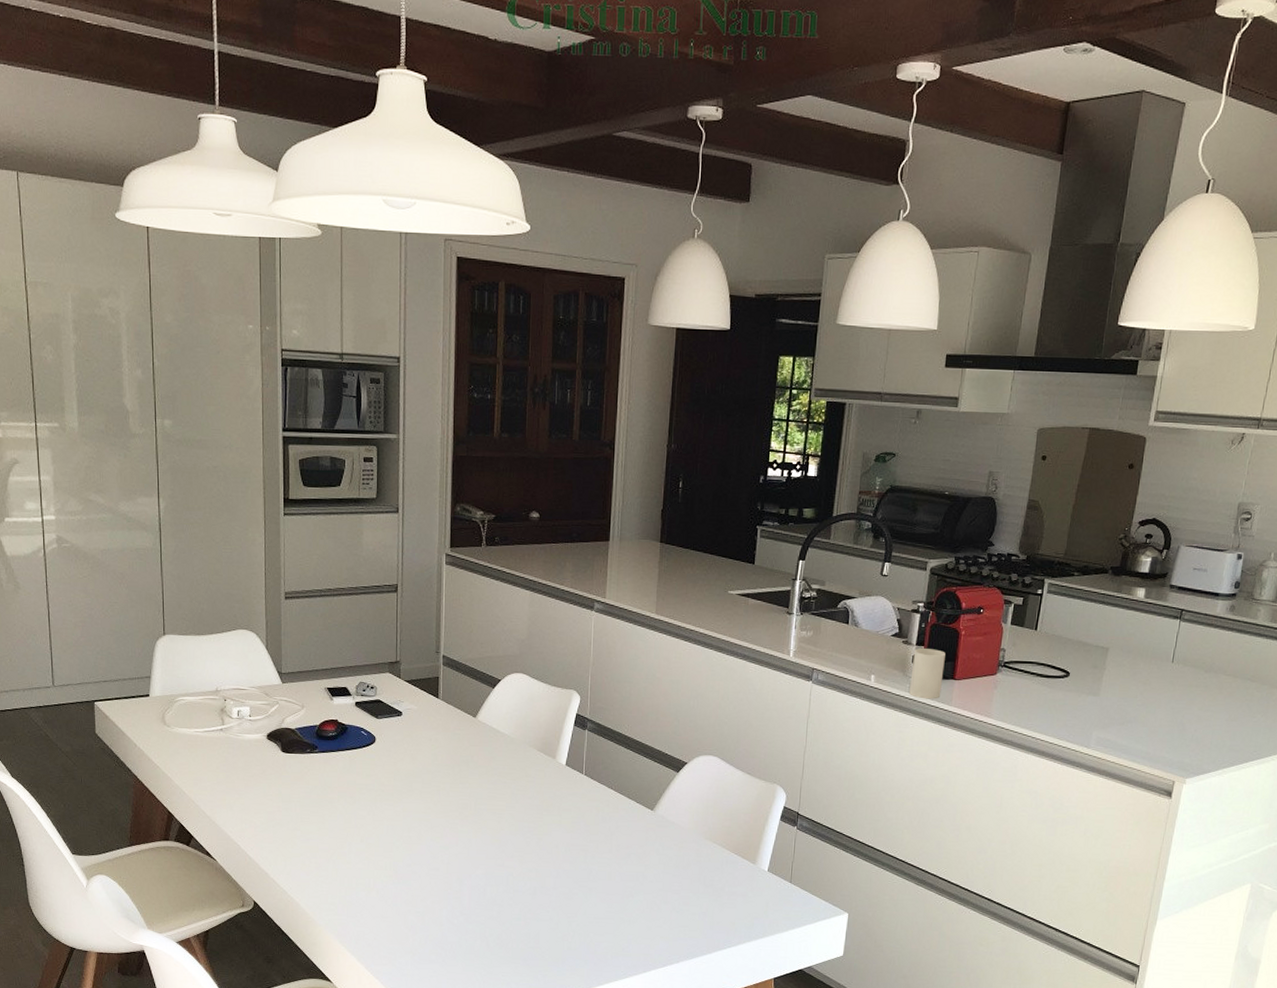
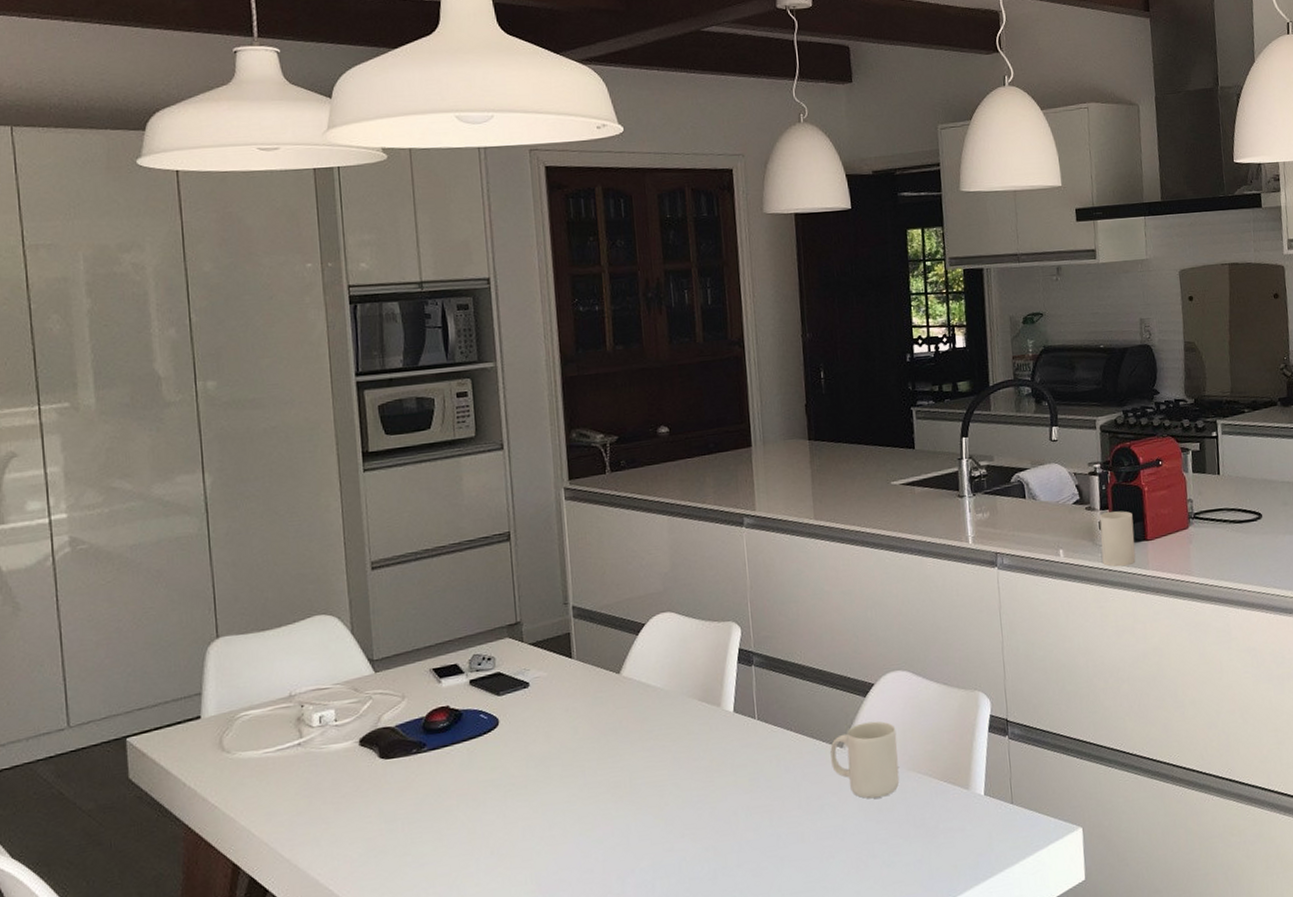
cup: none [642,793,701,857] -> present [830,721,900,799]

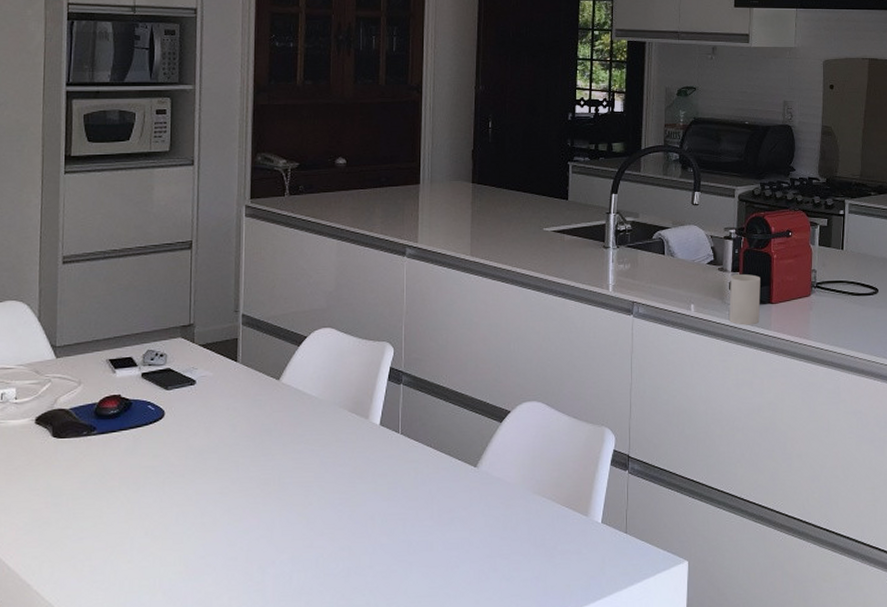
cup: present [830,721,900,799] -> none [465,445,527,517]

